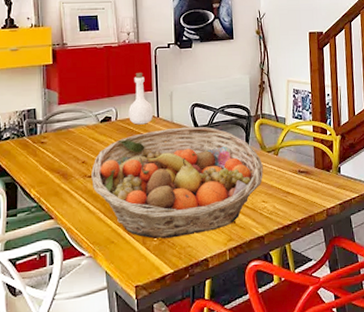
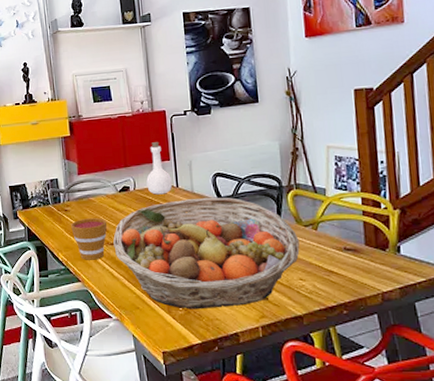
cup: none [47,149,86,195] -> present [71,218,107,260]

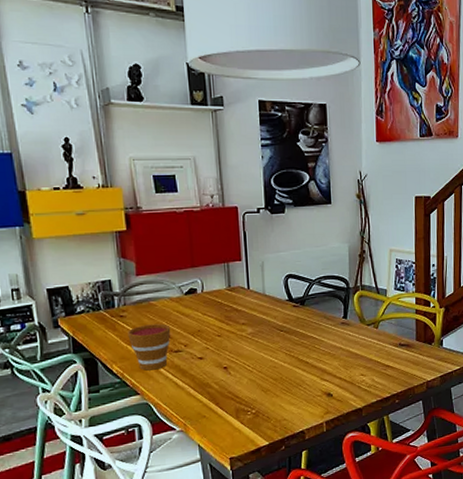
fruit basket: present [113,197,300,309] -> none [178,299,362,413]
bottle: present [146,142,173,195] -> none [215,241,244,297]

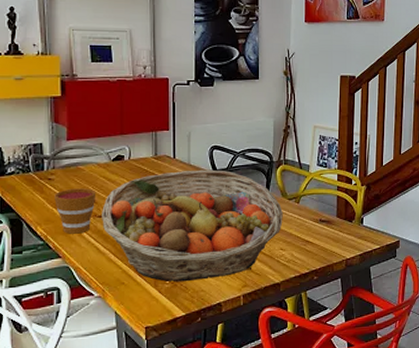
fruit basket: none [178,299,362,413] -> present [102,169,283,282]

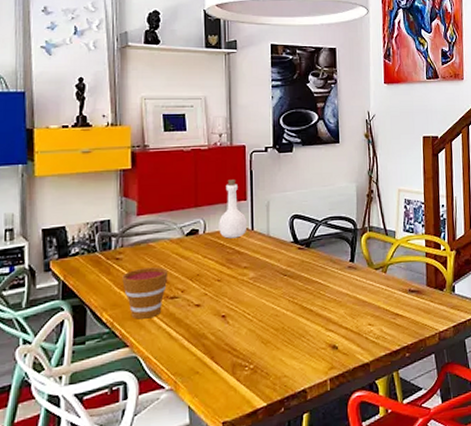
fruit basket: present [102,169,283,282] -> none [174,240,370,368]
bottle: none [143,110,170,165] -> present [219,180,248,239]

